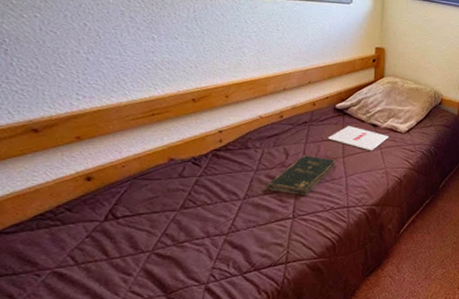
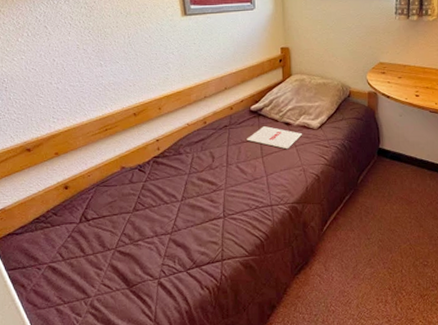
bible: present [267,155,336,196] -> none [199,157,256,196]

